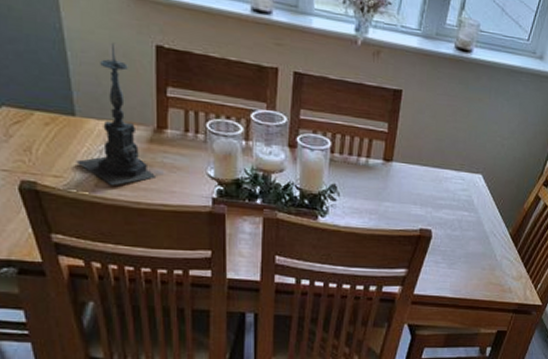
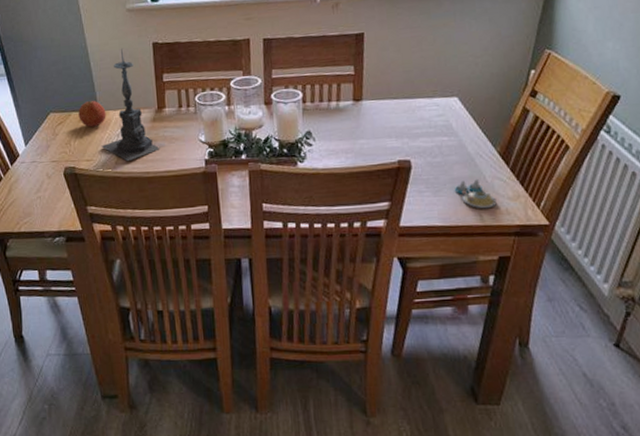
fruit: none [45,100,86,136] -> present [78,100,106,127]
salt and pepper shaker set: none [468,255,502,286] -> present [455,178,497,209]

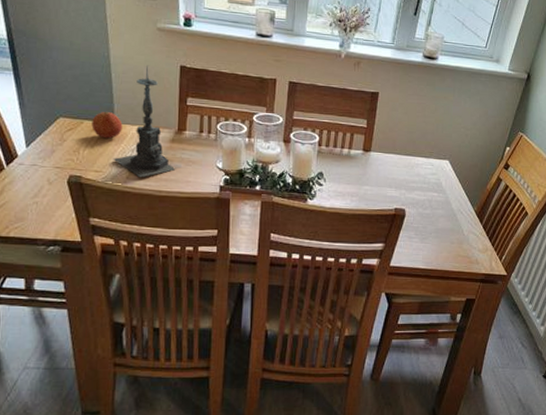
salt and pepper shaker set: present [455,178,497,209] -> none [438,231,470,258]

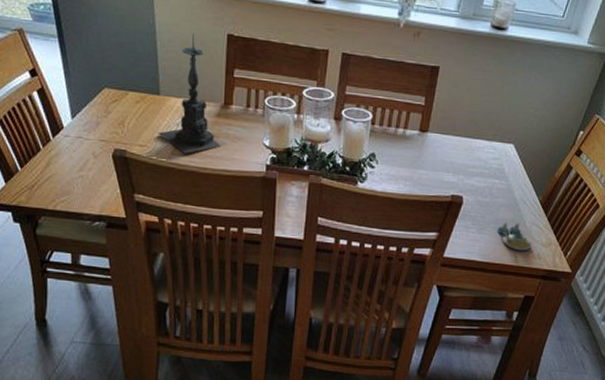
fruit: present [91,111,123,139] -> none [136,82,168,112]
salt and pepper shaker set: none [438,231,470,258] -> present [497,222,531,251]

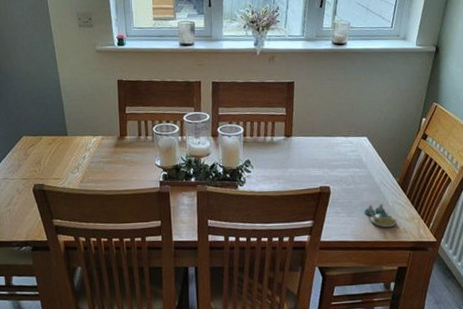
candle holder: present [158,33,222,154] -> none [68,83,121,181]

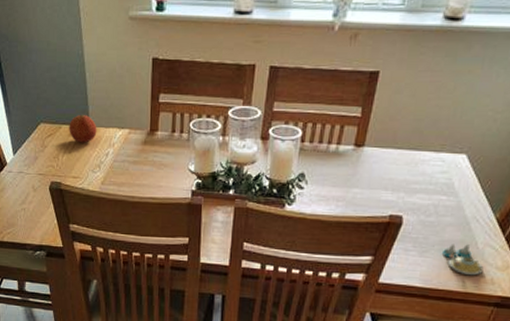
fruit: none [49,126,74,150] -> present [69,114,97,143]

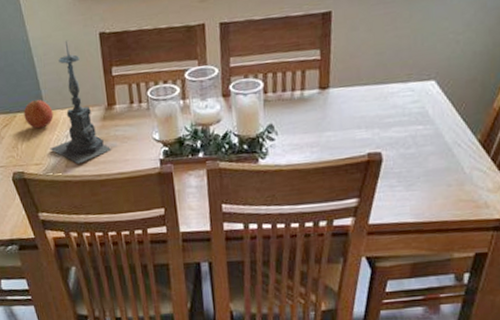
candle holder: none [89,60,148,183] -> present [50,40,112,165]
salt and pepper shaker set: present [443,243,484,276] -> none [429,169,475,203]

